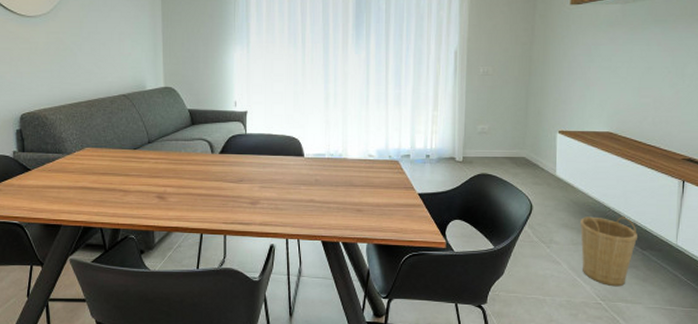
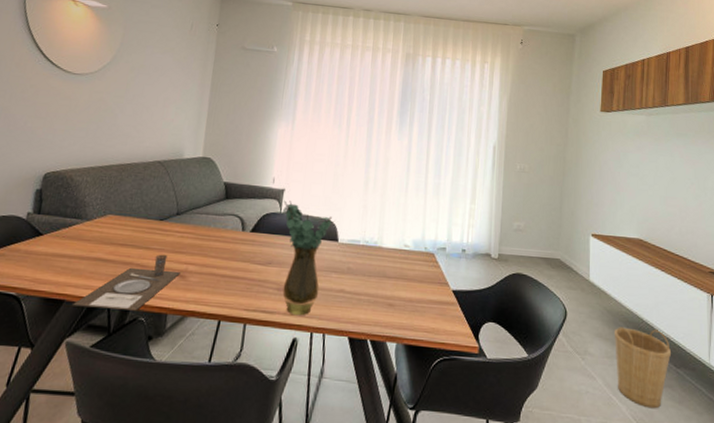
place setting: none [69,179,160,230] -> present [72,254,180,311]
vase: none [248,122,296,225] -> present [282,200,332,316]

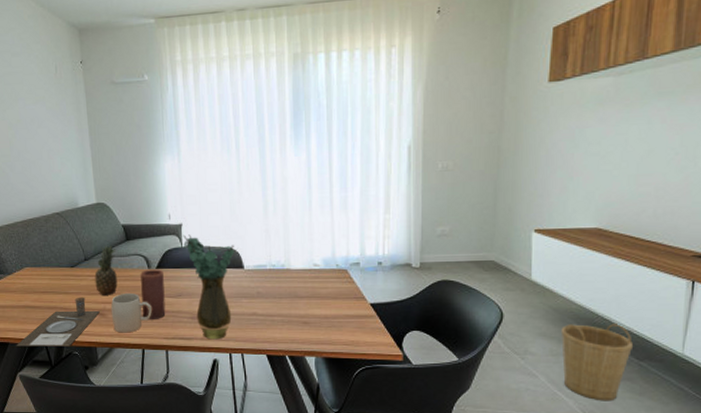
fruit: none [181,201,213,256] -> present [94,245,118,295]
mug: none [191,255,238,300] -> present [110,293,152,333]
candle: none [225,231,257,287] -> present [140,269,166,319]

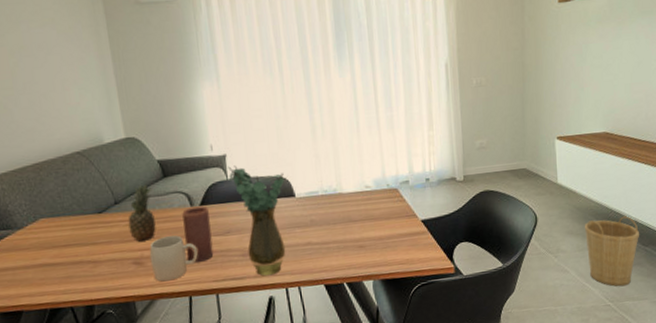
place setting: present [16,297,100,347] -> none [33,246,137,314]

